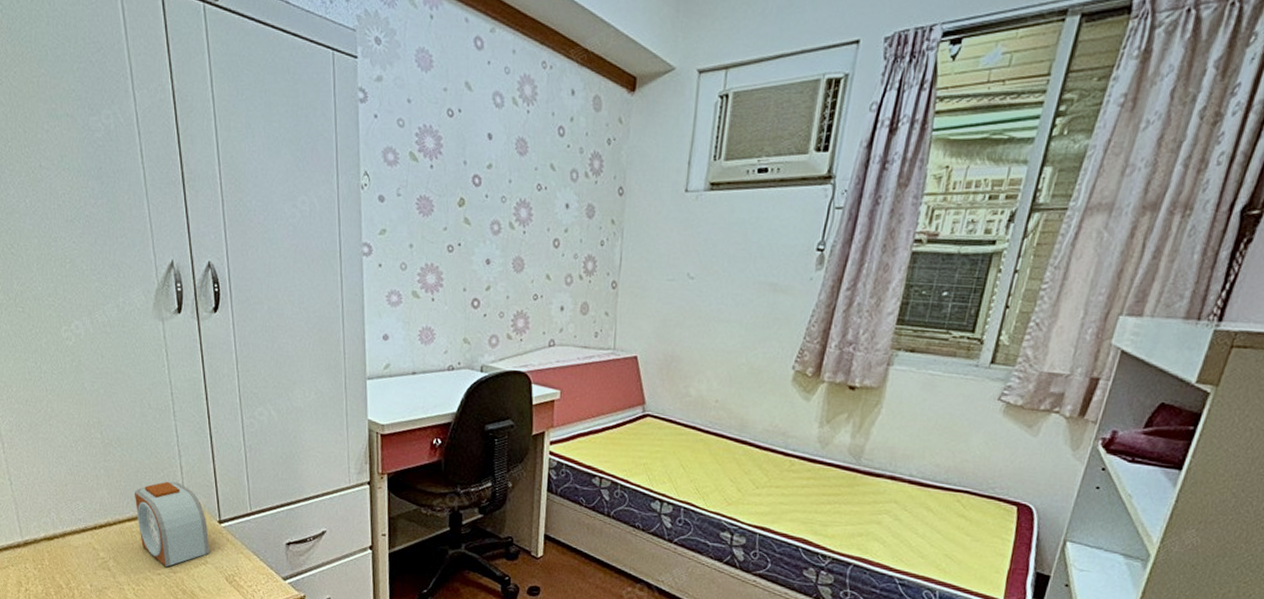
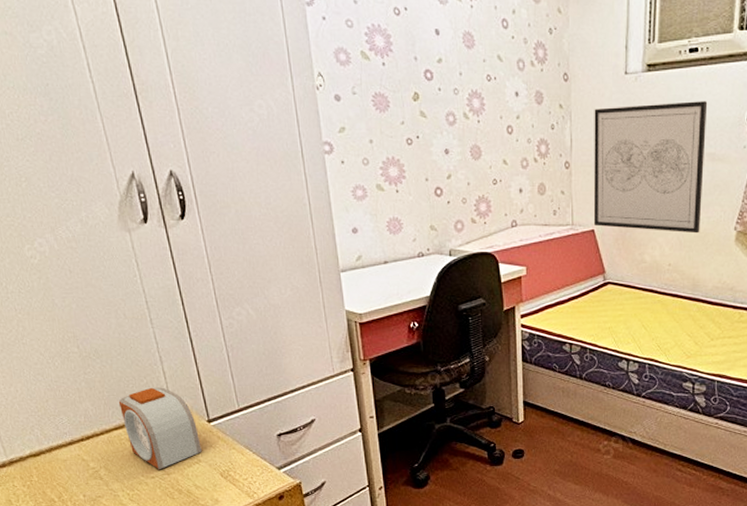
wall art: none [637,225,774,370] -> present [593,101,708,234]

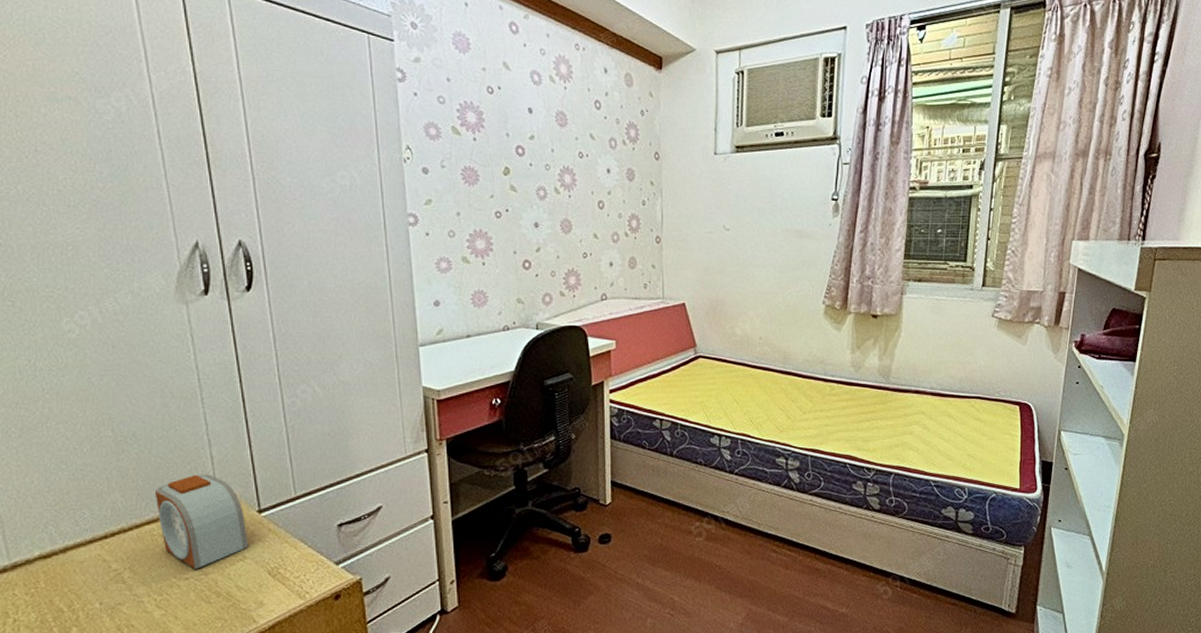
wall art: present [593,101,708,234] -> none [684,181,794,307]

